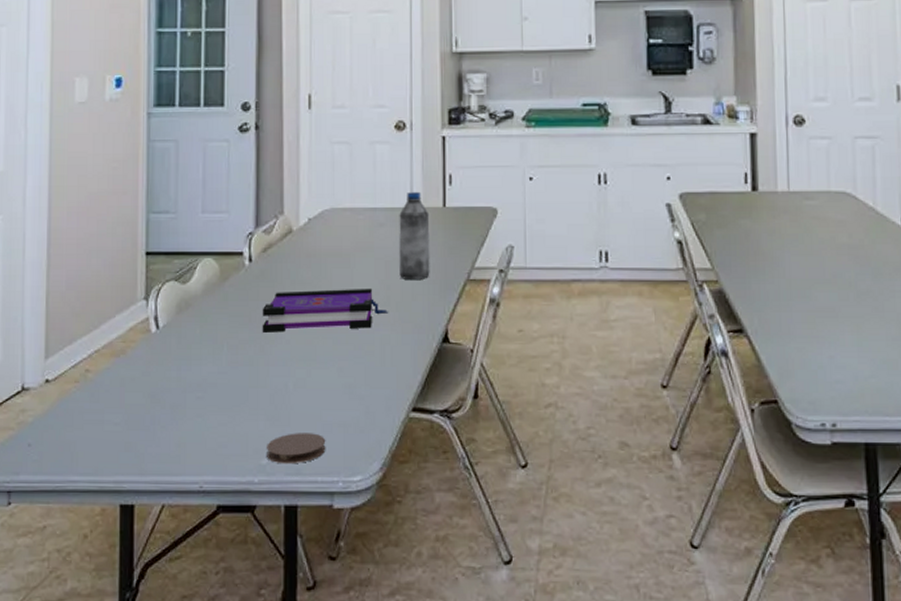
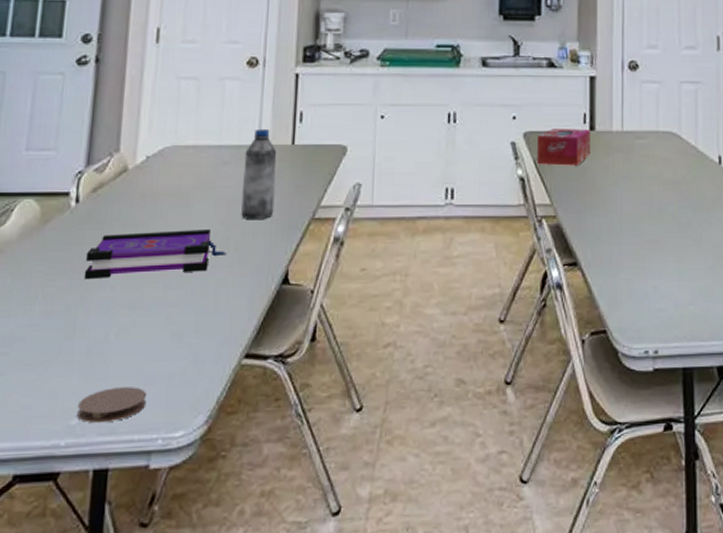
tissue box: none [694,189,754,228] -> present [537,129,591,166]

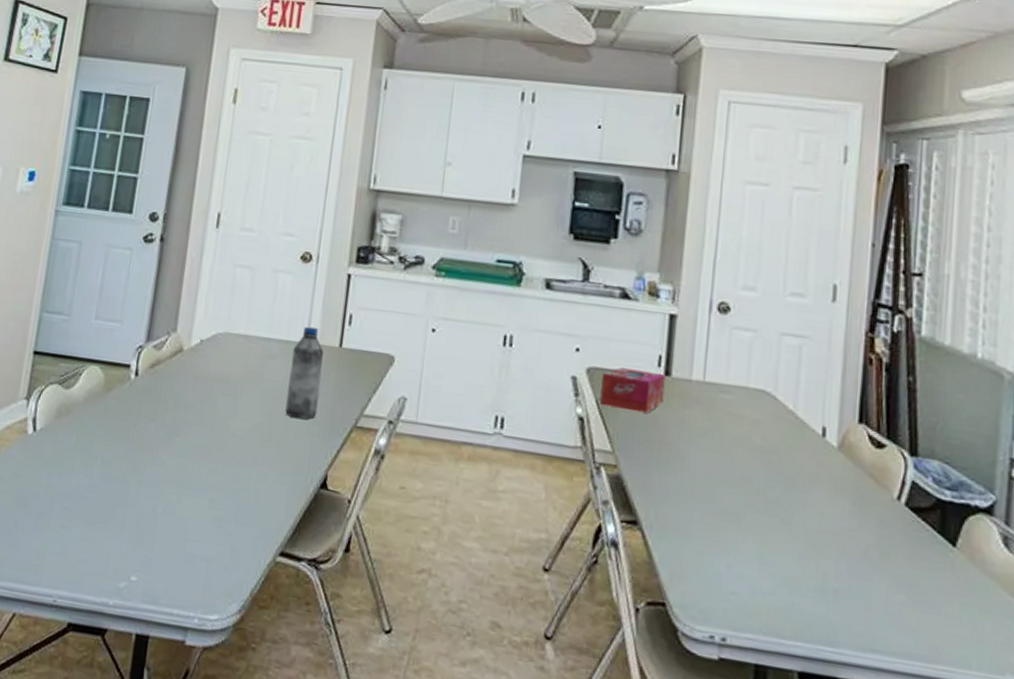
coaster: present [77,387,147,424] -> none [125,559,188,592]
board game: present [83,228,227,279] -> none [138,410,270,463]

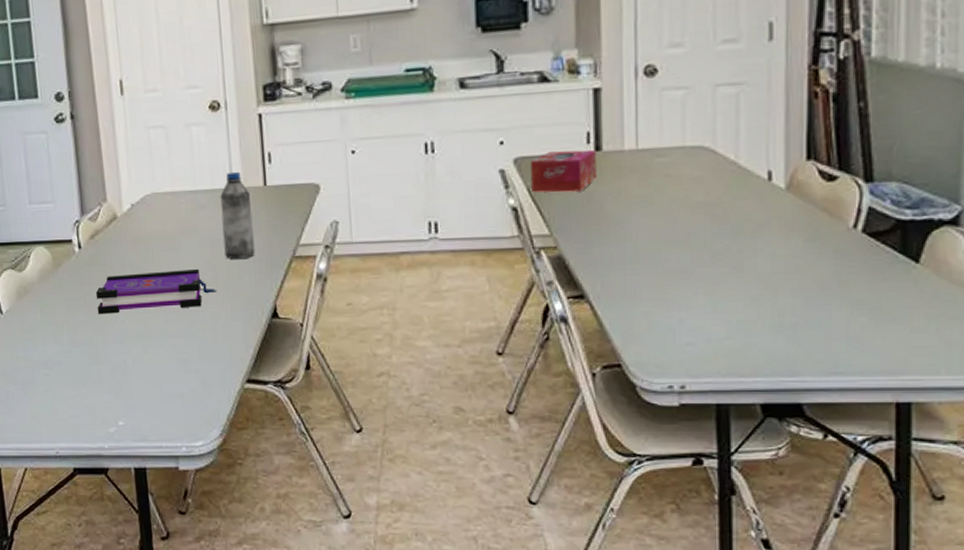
board game: none [138,410,270,463] -> present [95,268,218,314]

